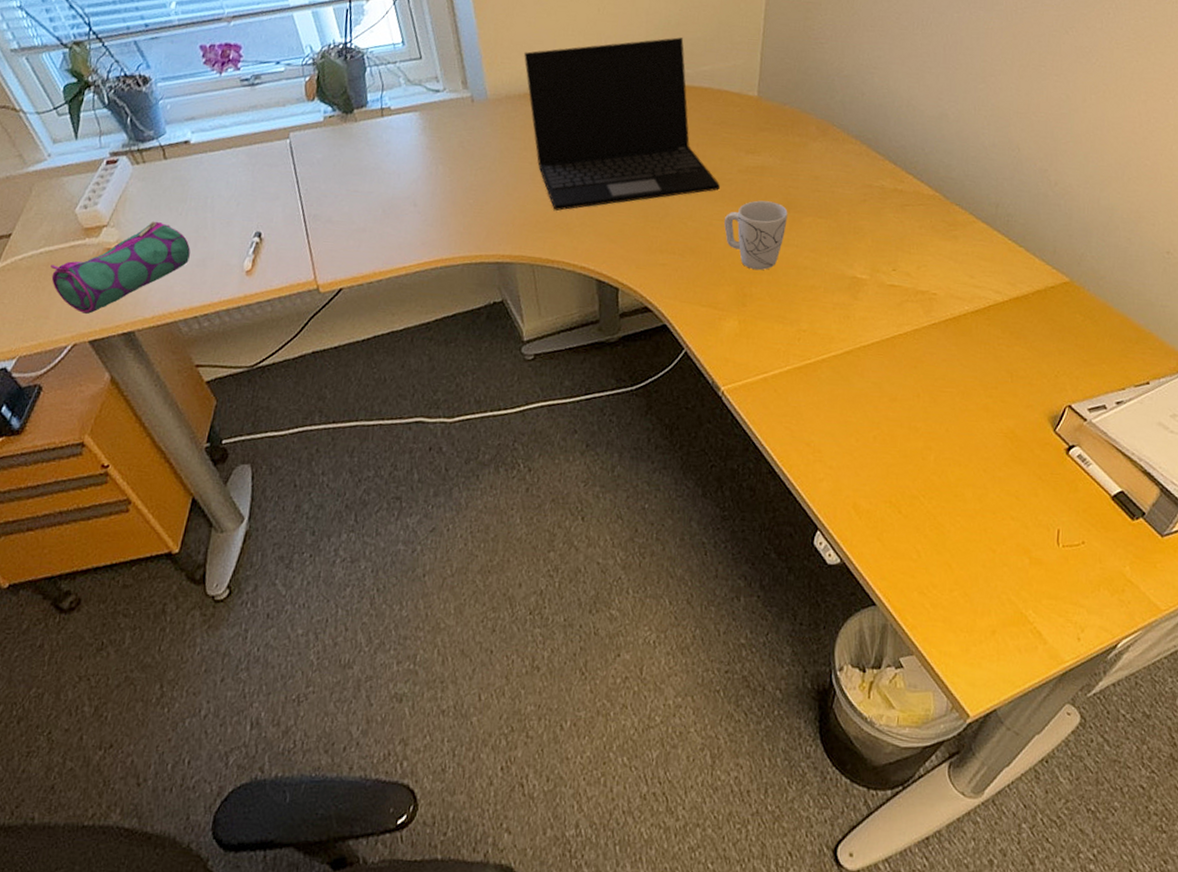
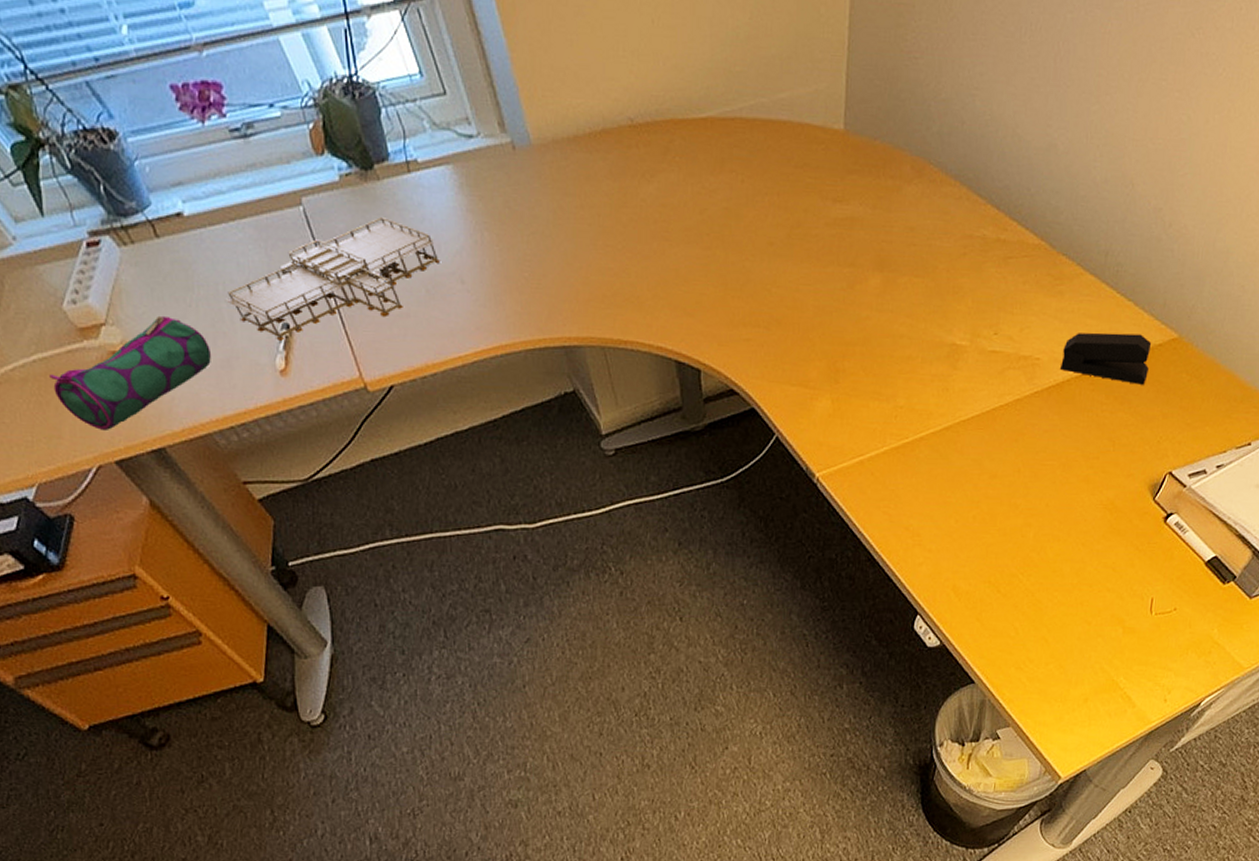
document tray: none [211,150,398,246] -> present [225,217,440,341]
laptop: present [524,37,721,211] -> none [569,55,807,281]
mug: present [724,200,788,271] -> none [812,259,881,342]
stapler: none [957,273,1044,323] -> present [1061,332,1152,385]

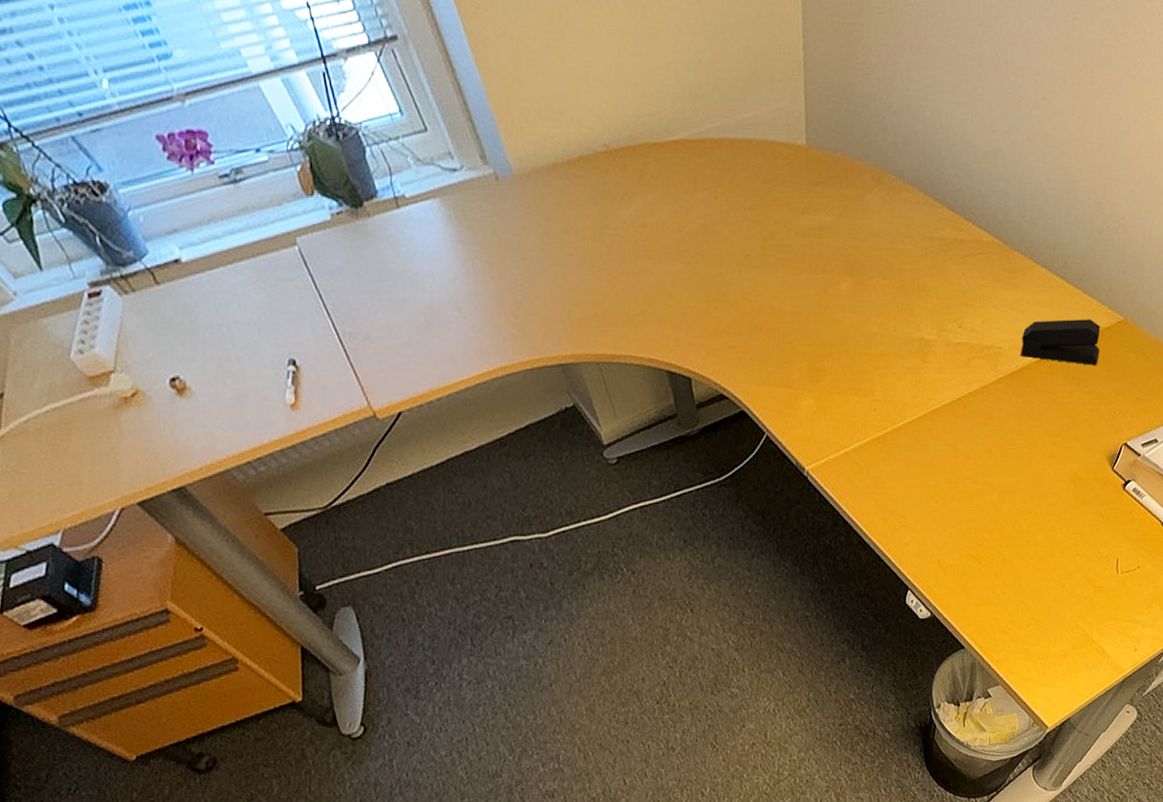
pencil case: present [49,315,211,430] -> none [63,359,222,474]
document tray: present [225,217,440,341] -> none [230,252,436,376]

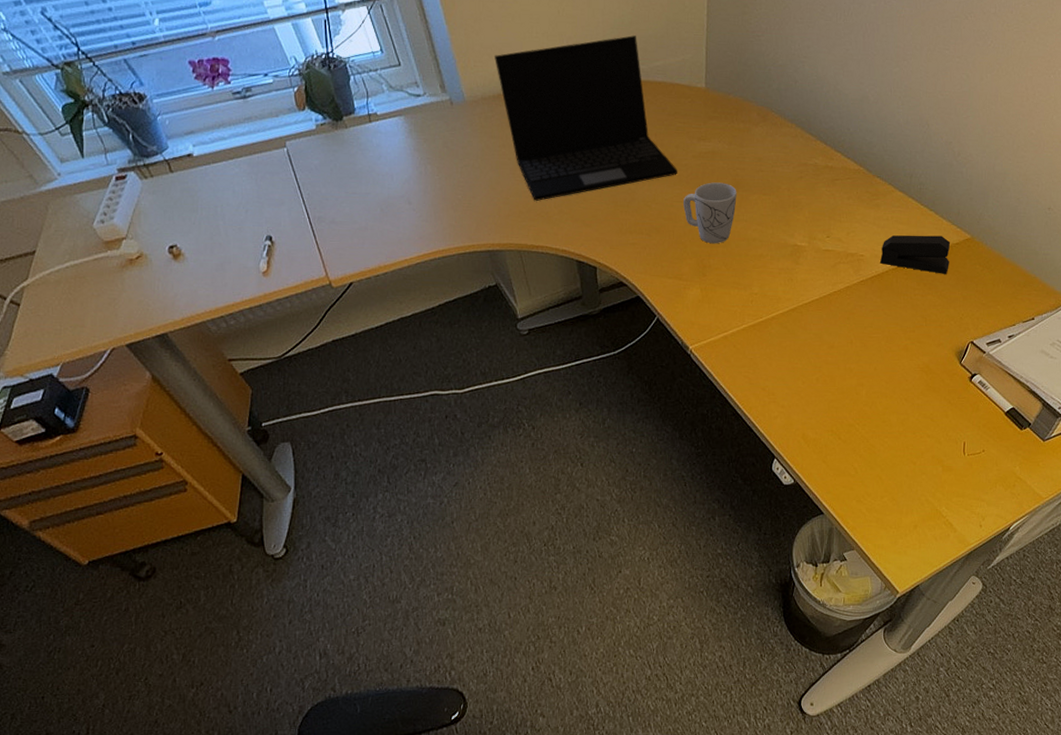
laptop: none [544,79,780,299] -> present [495,35,678,201]
mug: none [788,266,852,343] -> present [683,182,737,244]

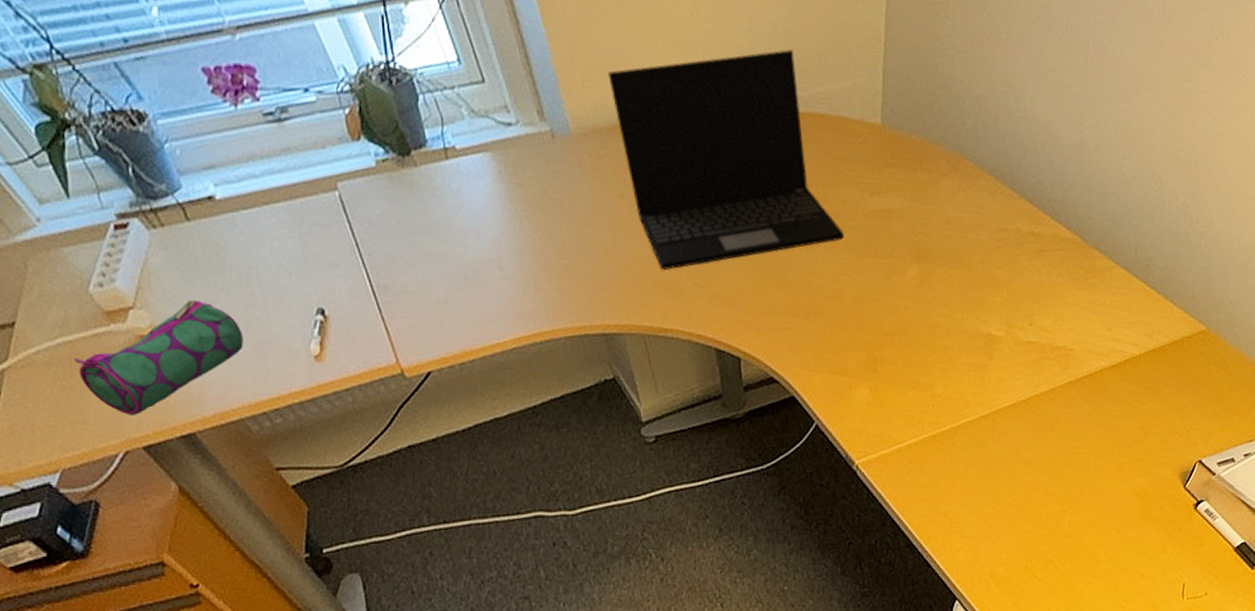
pencil case: none [78,231,208,320] -> present [74,299,243,415]
mug: present [683,182,737,244] -> none [851,250,919,331]
stapler: present [880,235,951,274] -> none [1093,324,1181,376]

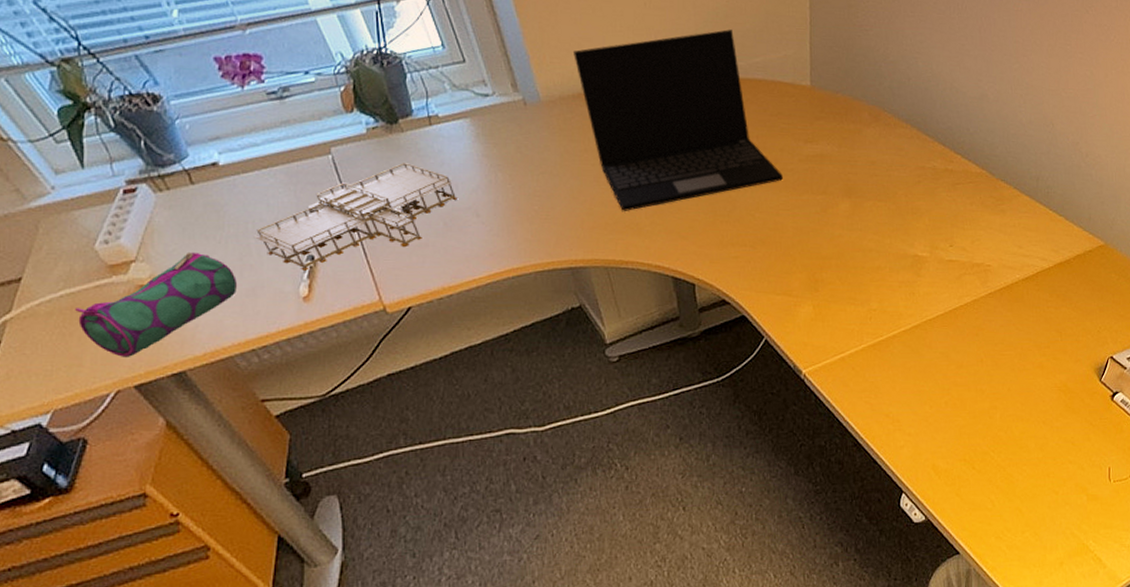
document tray: none [258,203,478,326] -> present [253,163,457,271]

